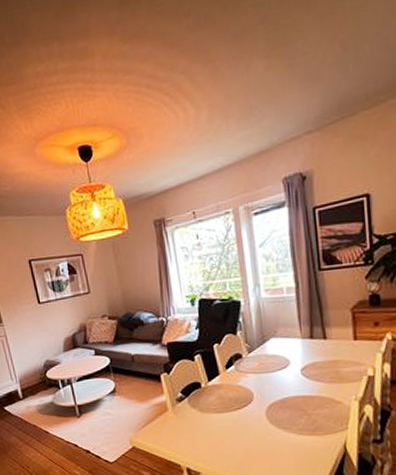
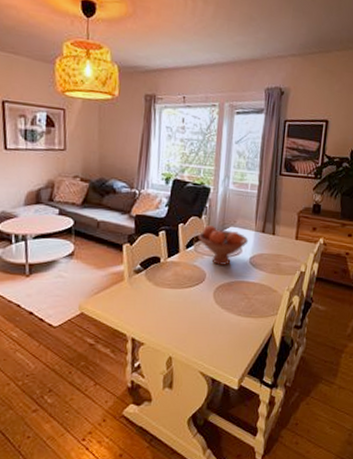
fruit bowl: none [236,340,296,382] -> present [198,225,249,265]

